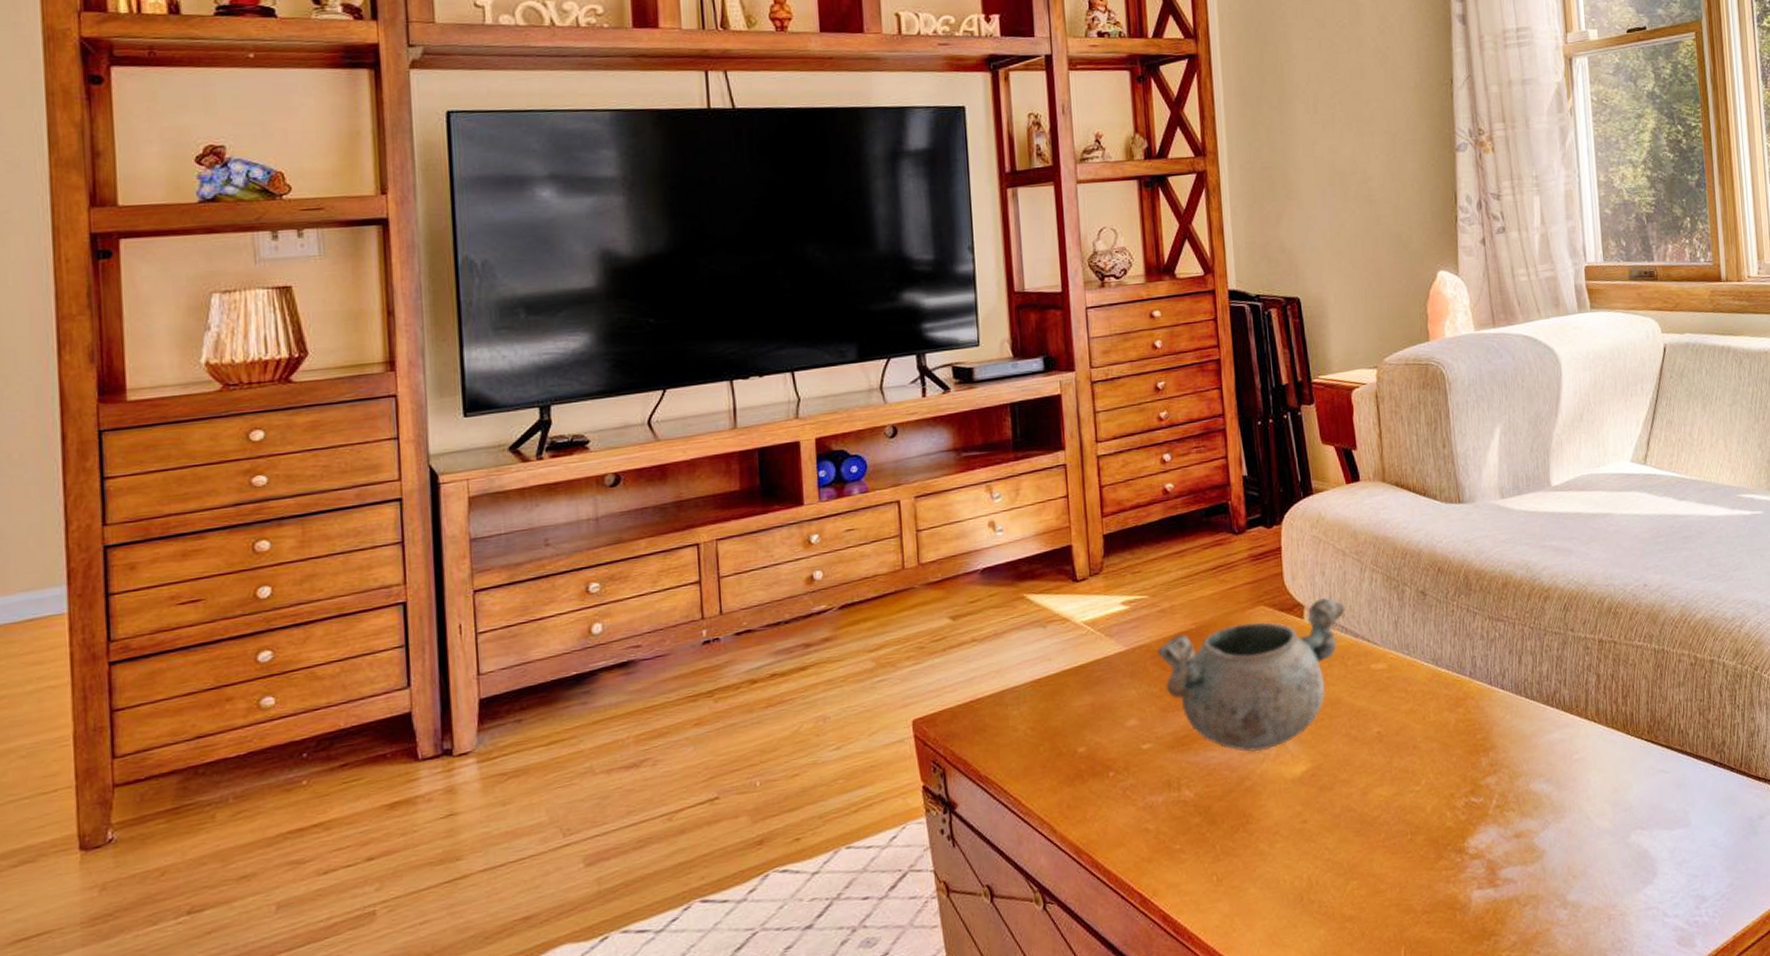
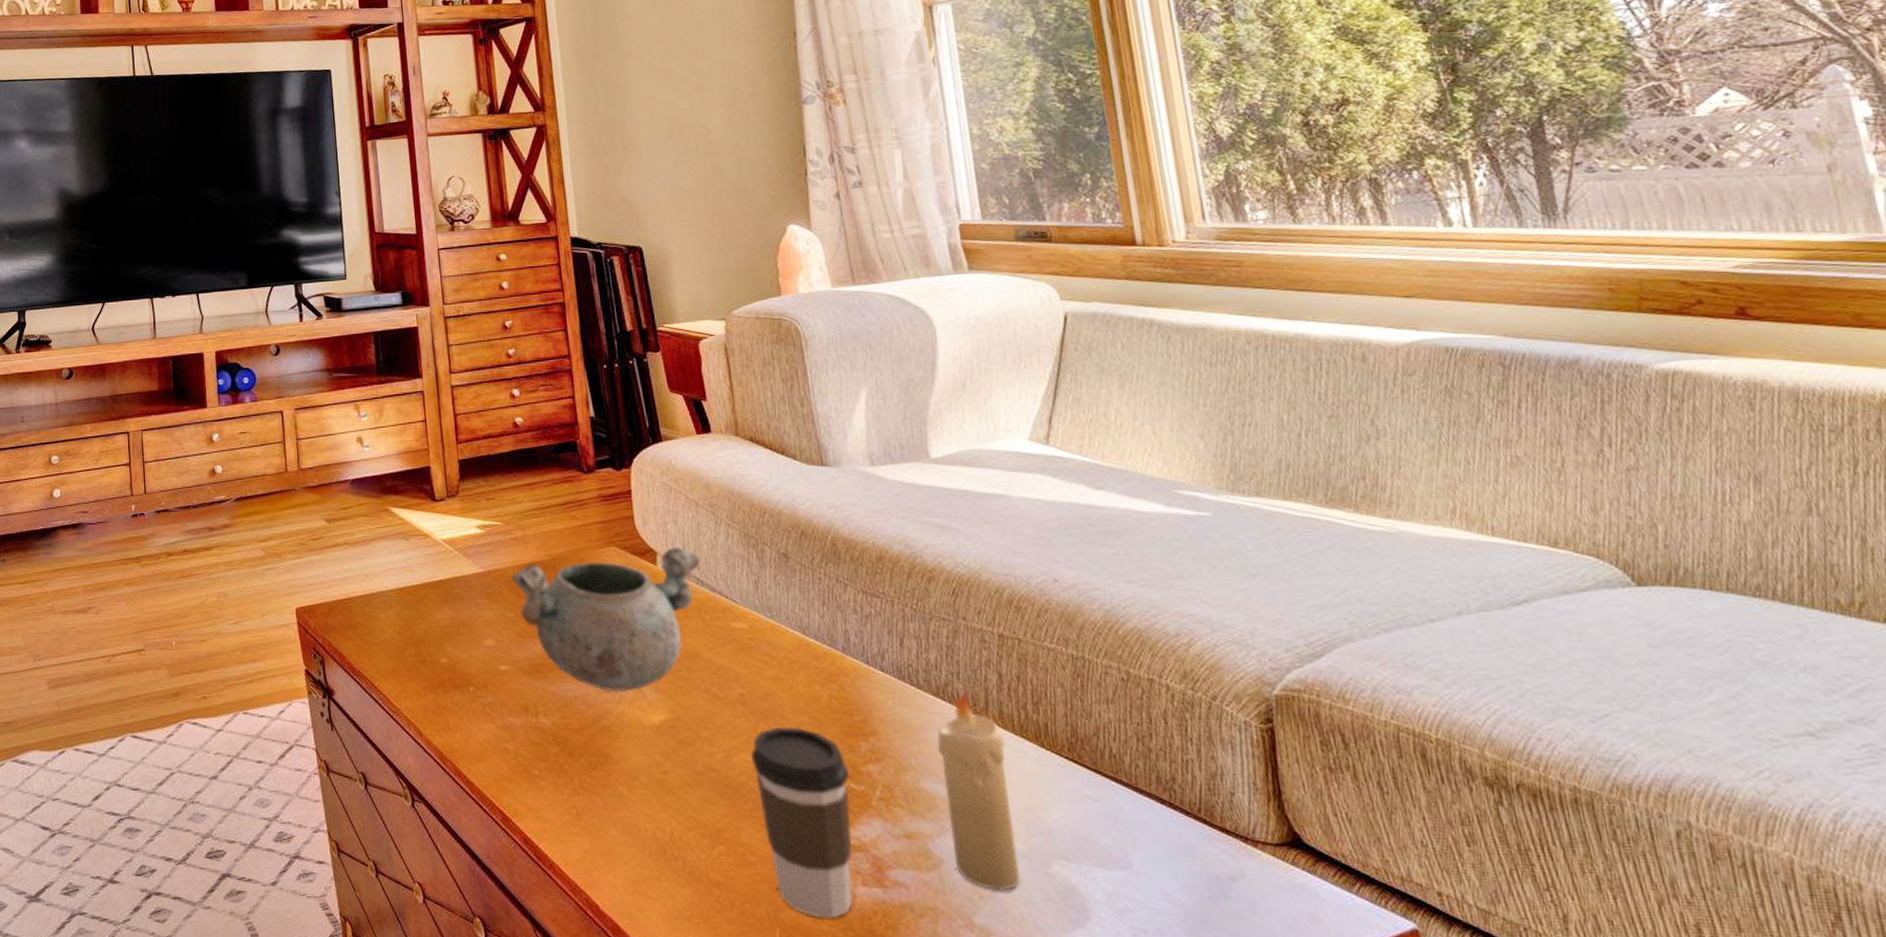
coffee cup: none [1384,754,1471,928] -> present [750,727,853,919]
candle: none [1544,696,1606,868] -> present [936,692,1021,891]

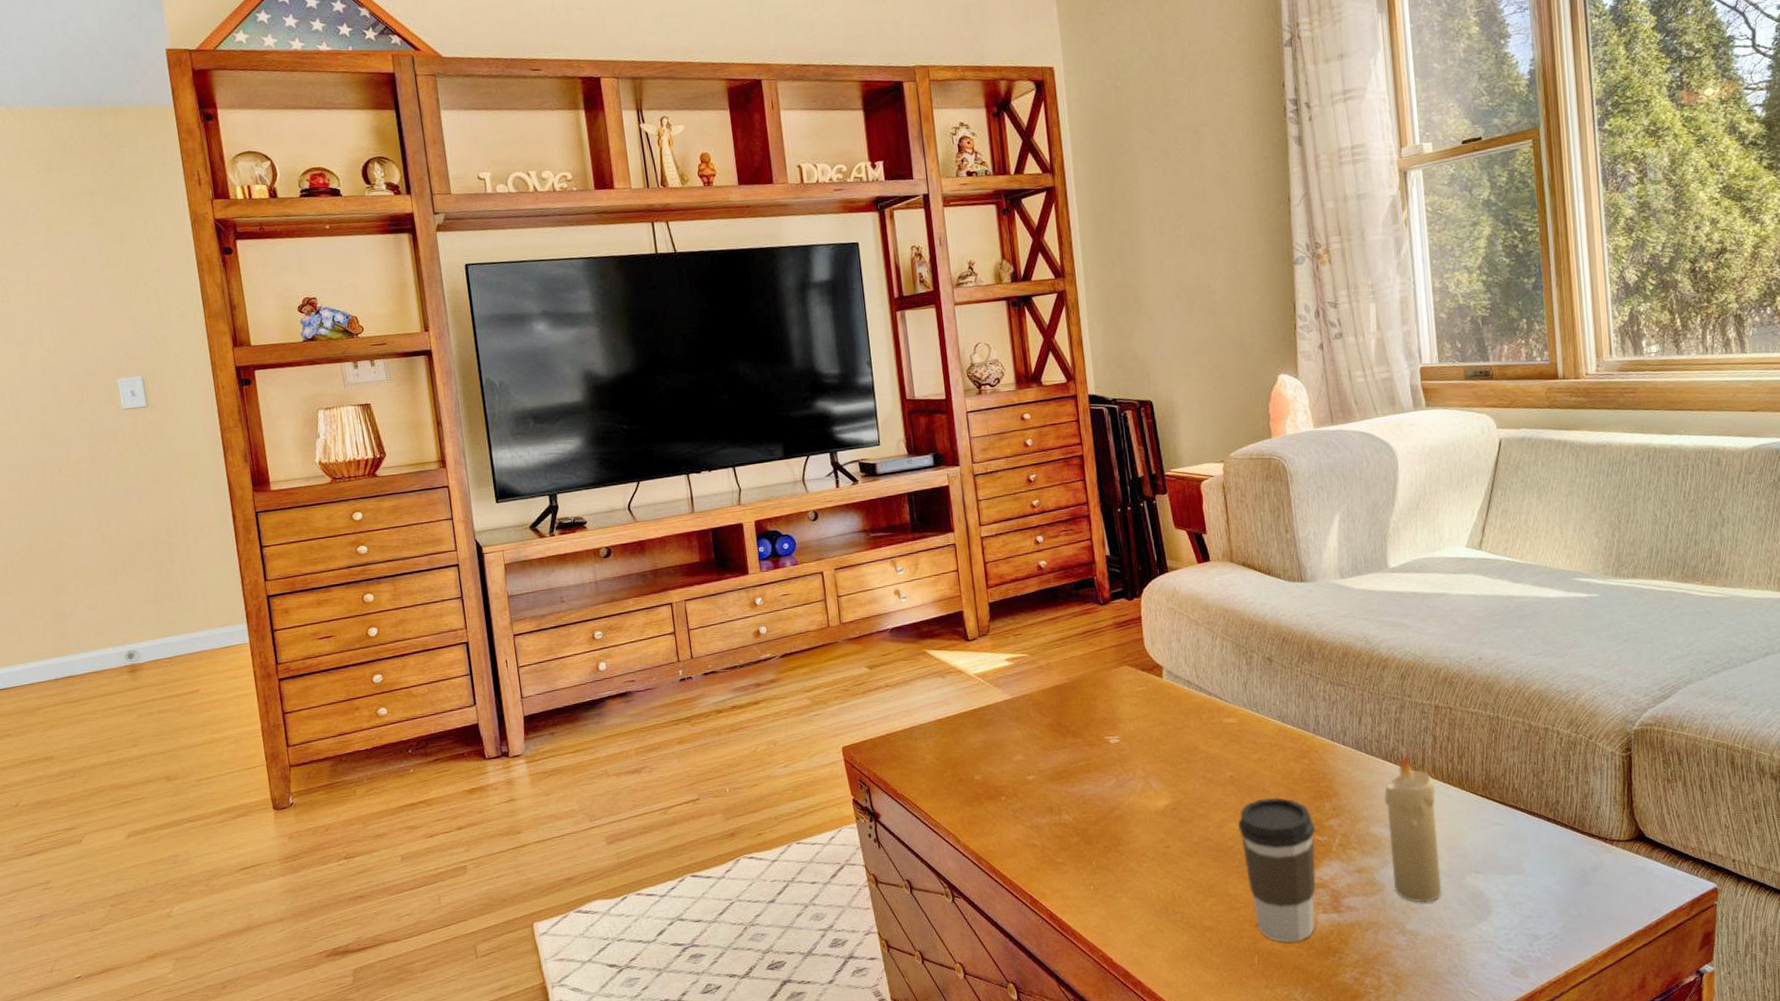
decorative bowl: present [511,546,700,693] -> none [1037,660,1199,787]

